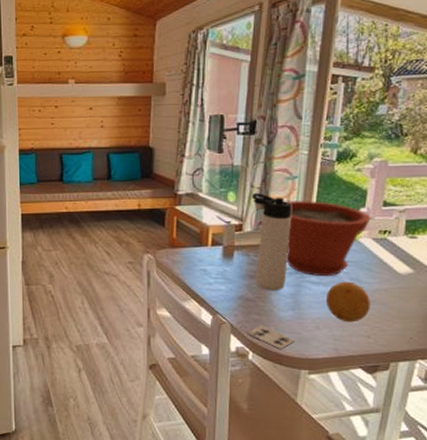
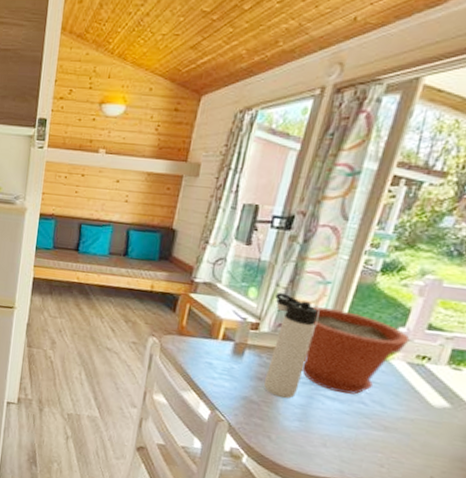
playing card: present [248,325,295,349] -> none [246,430,296,459]
fruit: present [327,281,370,323] -> none [339,402,391,448]

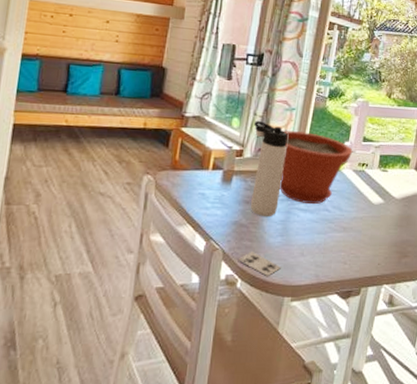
playing card: none [246,430,296,459] -> present [239,252,281,276]

